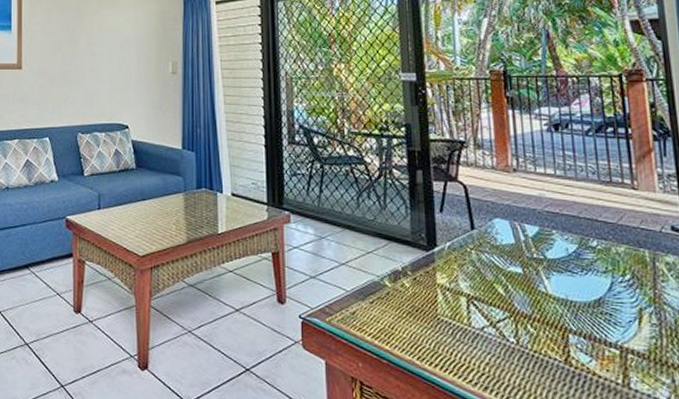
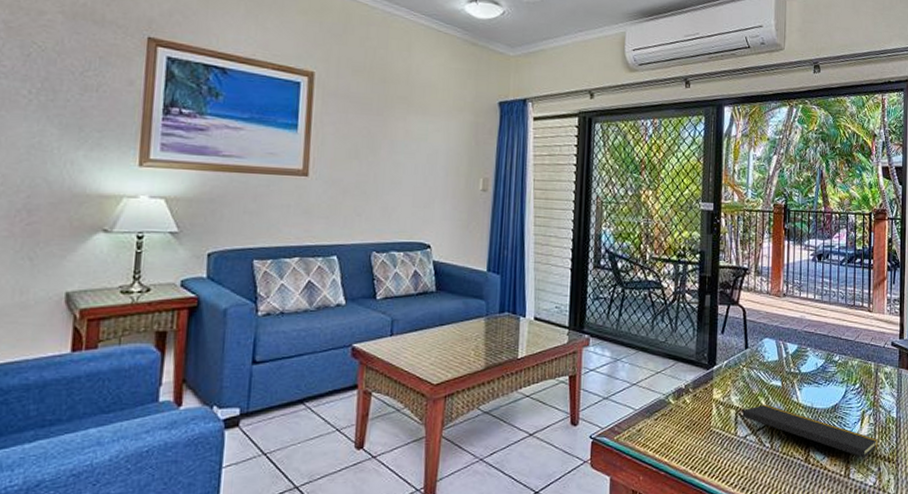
notepad: none [475,293,667,388] -> present [742,404,877,475]

